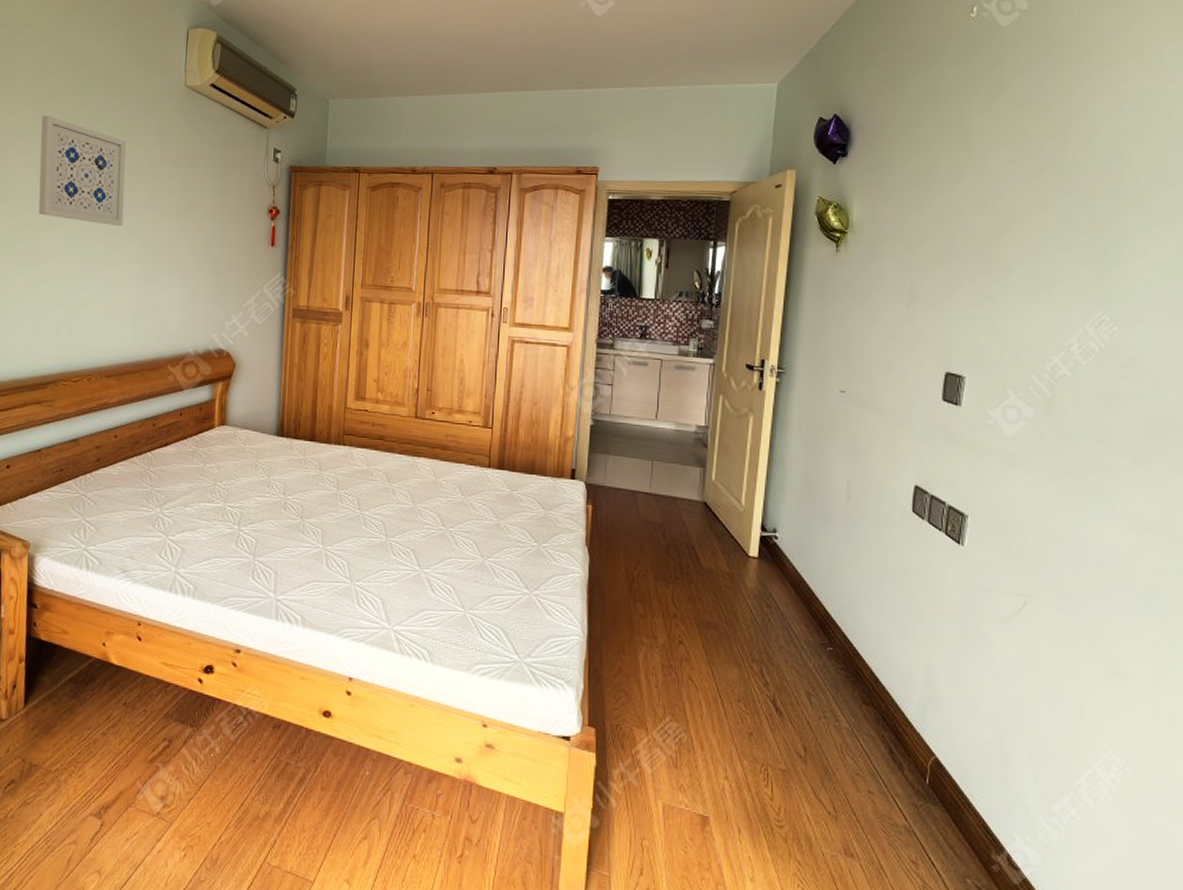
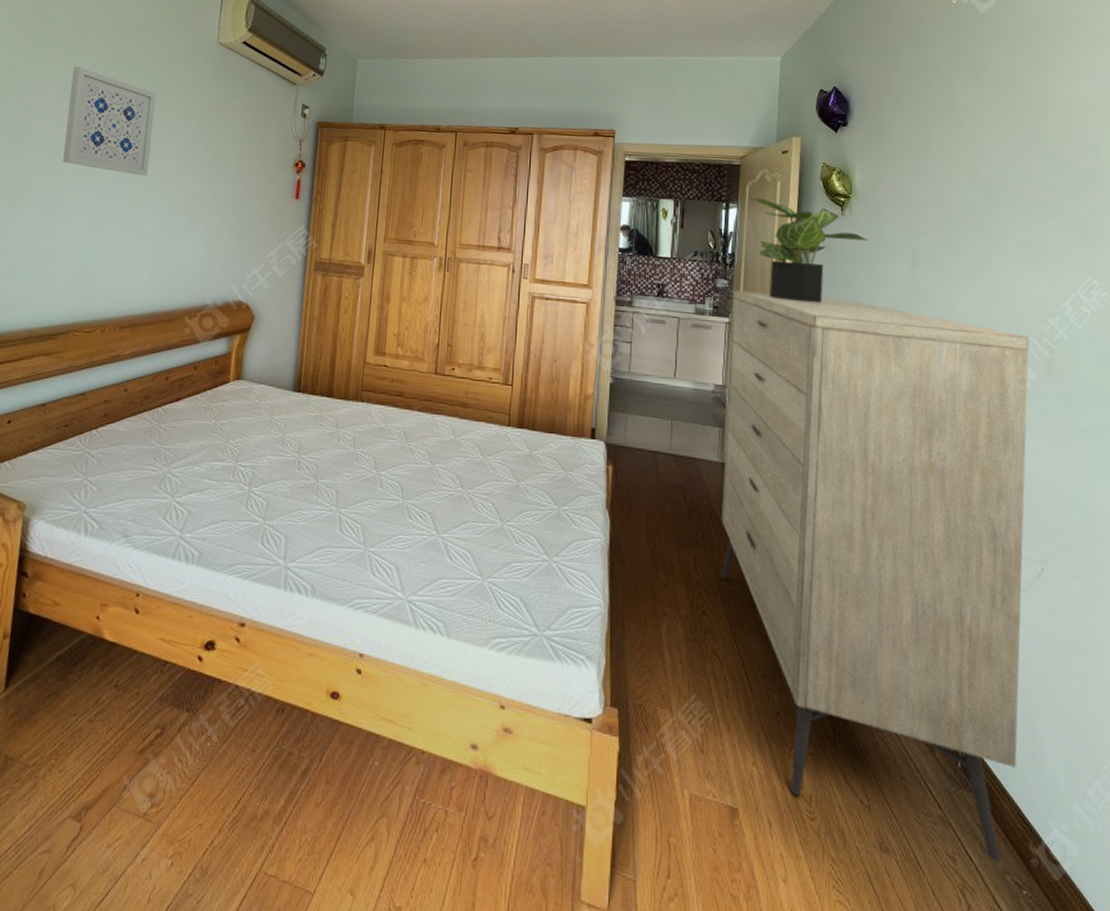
dresser: none [698,331,1030,867] -> present [721,290,1030,862]
potted plant: none [739,235,865,343] -> present [750,198,869,304]

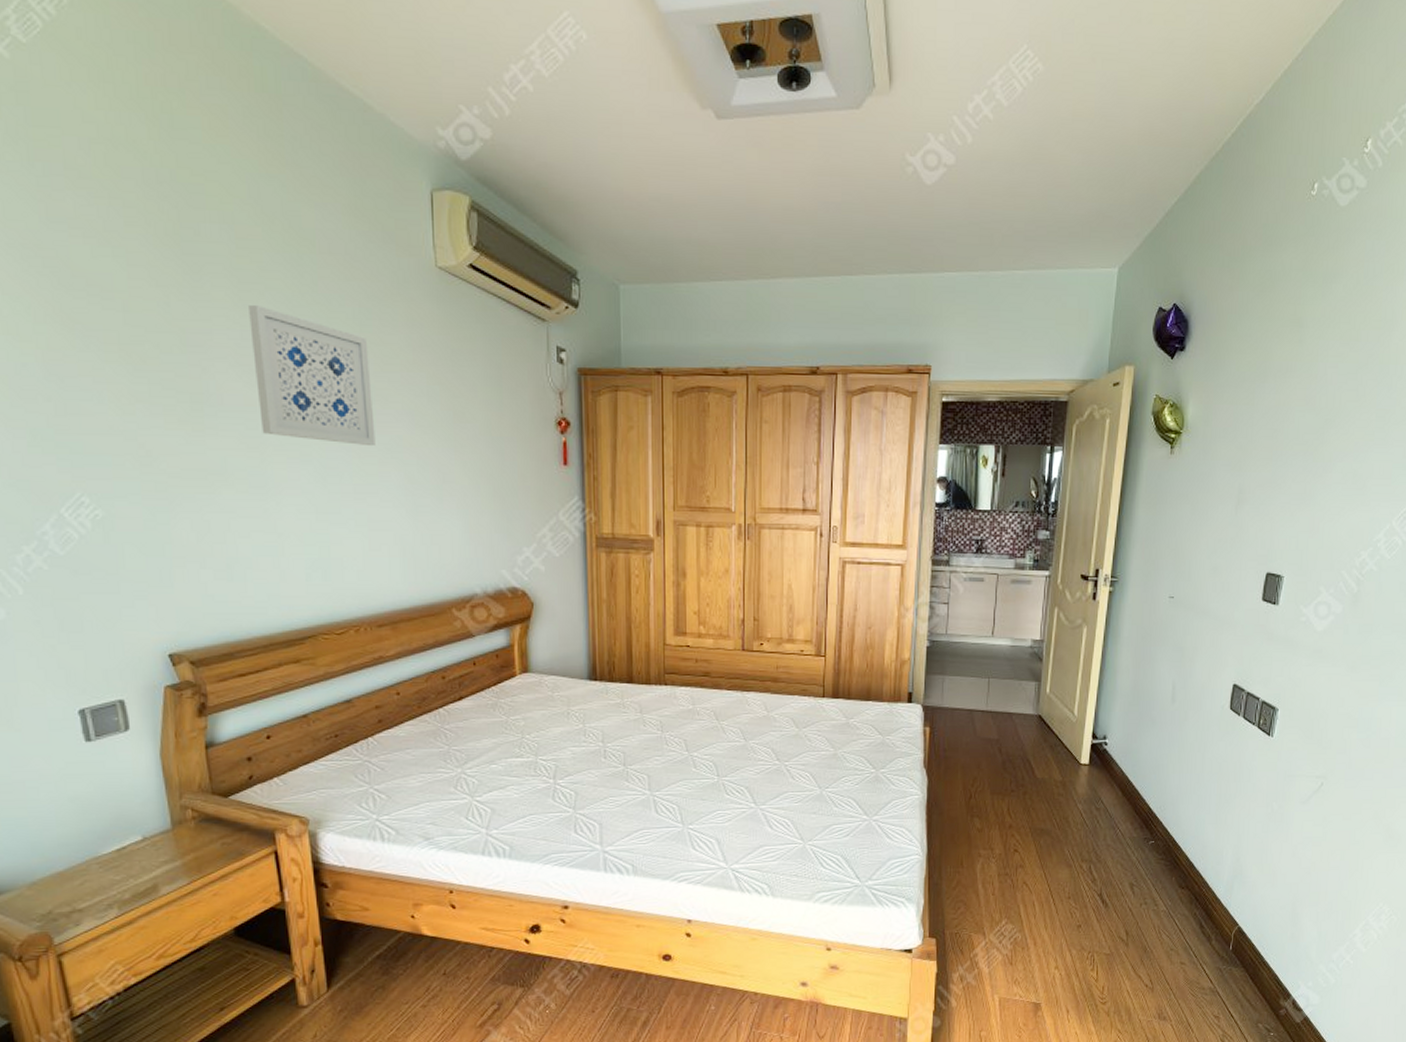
dresser: present [721,290,1030,862] -> none [1033,541,1341,1015]
potted plant: present [750,198,869,304] -> none [1076,438,1197,550]

